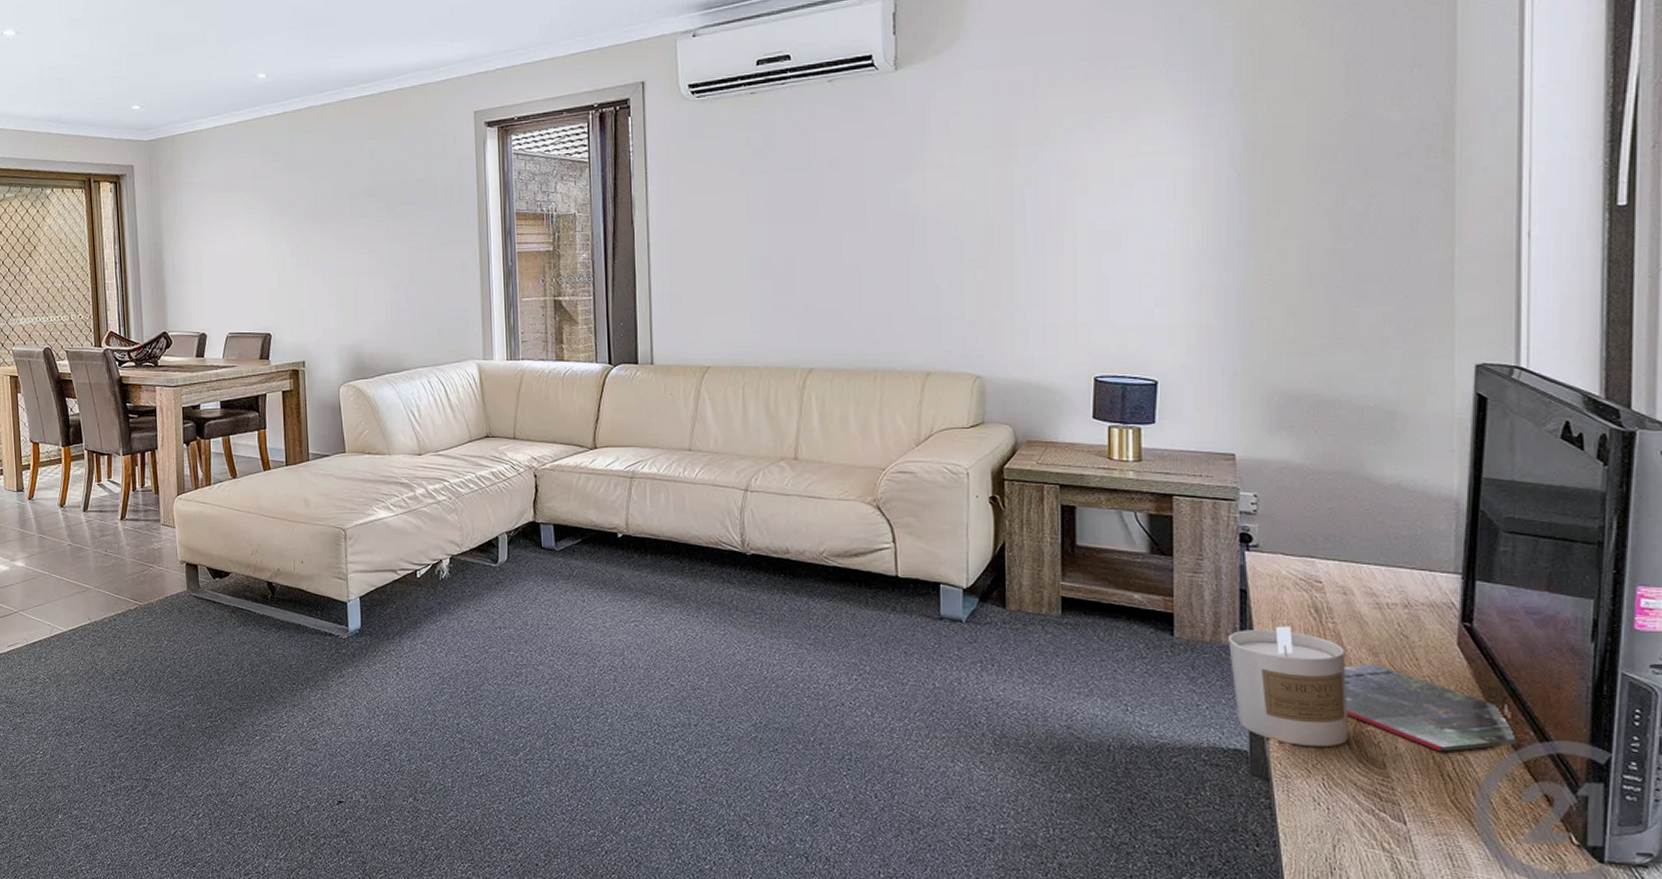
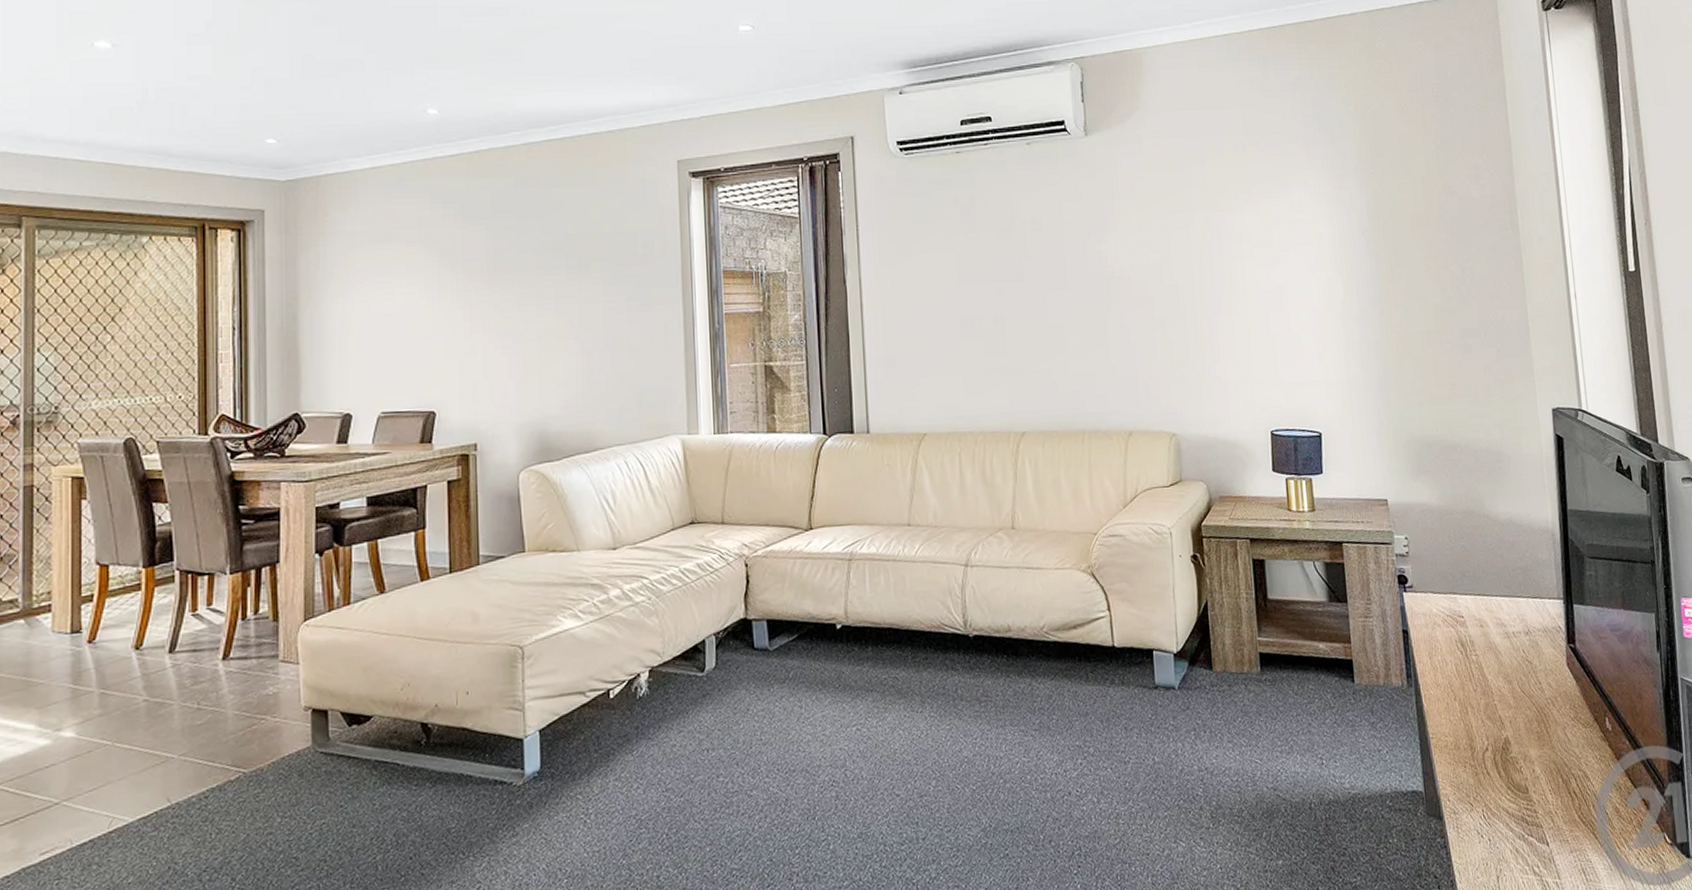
candle: present [1229,626,1349,748] -> none [1398,662,1499,780]
magazine: present [1345,664,1516,752] -> none [1488,691,1618,770]

